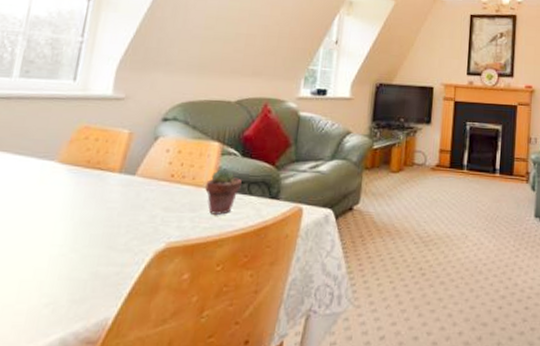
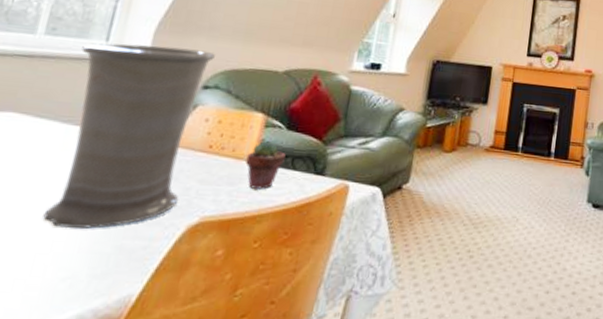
vase: none [26,82,172,258] -> present [43,43,215,229]

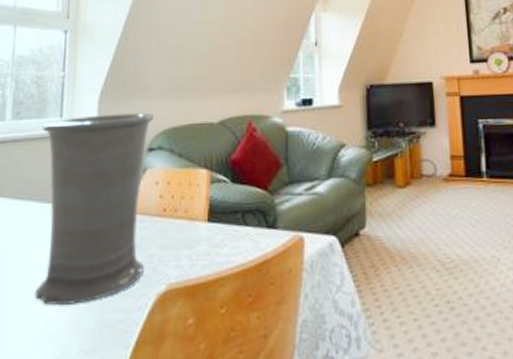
potted succulent: present [245,141,287,189] -> none [198,198,237,250]

